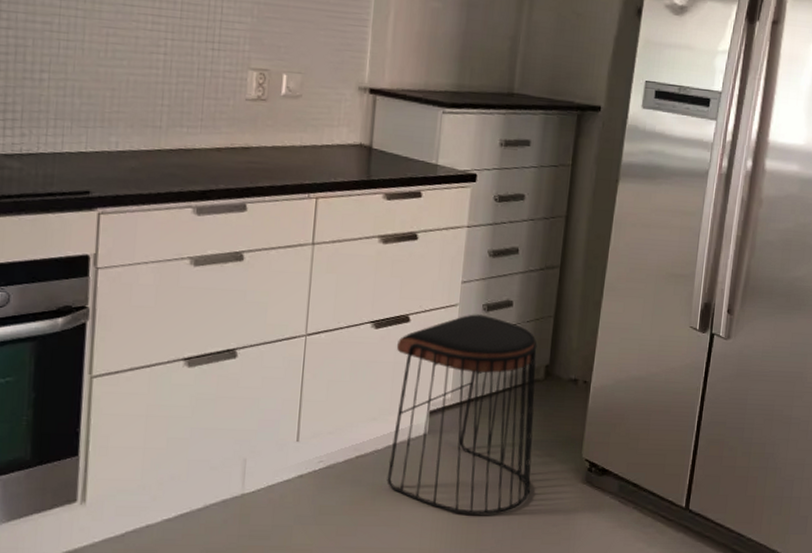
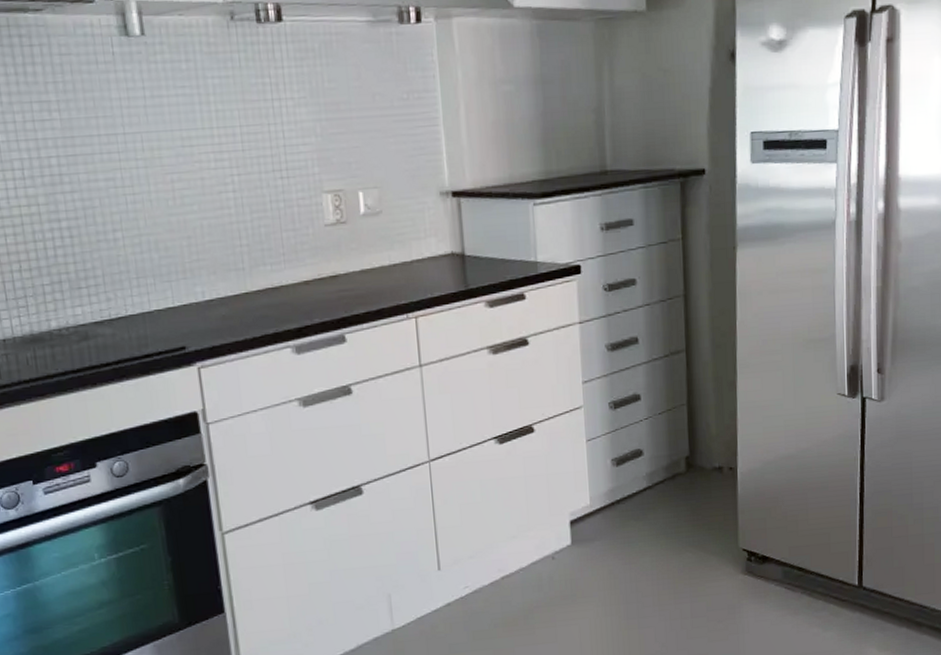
stool: present [387,314,538,515] -> none [524,413,688,622]

